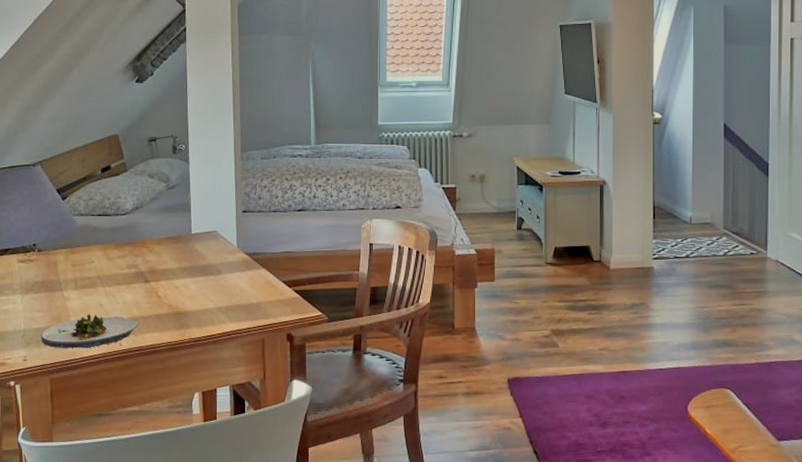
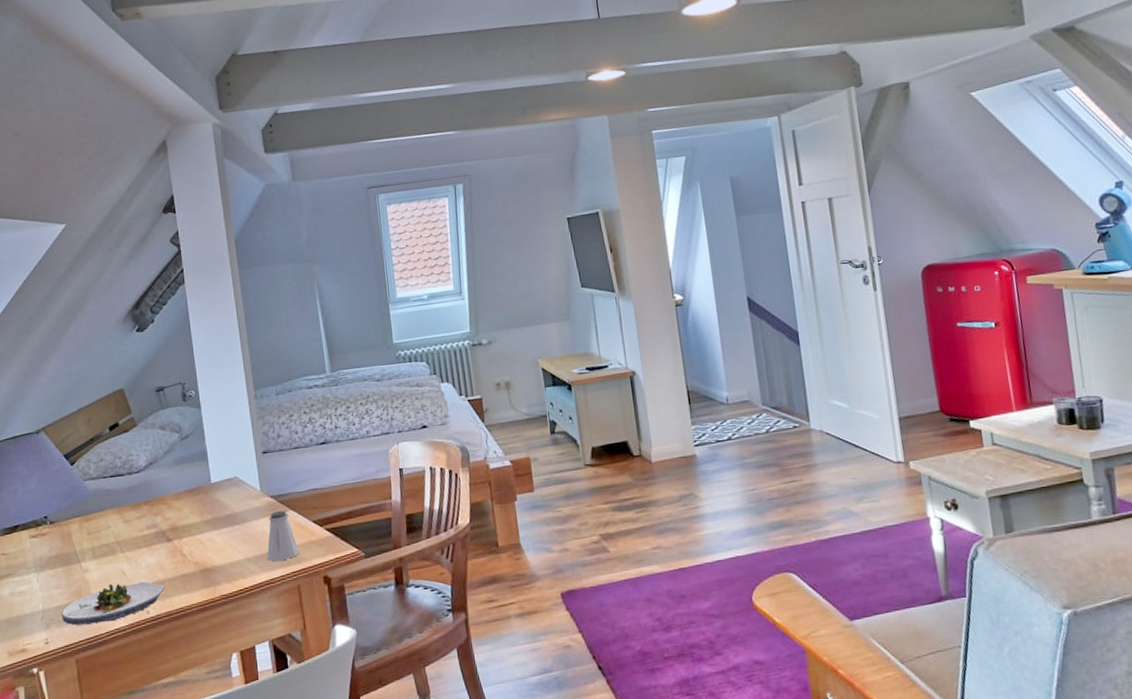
saltshaker: none [236,267,267,314] -> present [267,510,299,562]

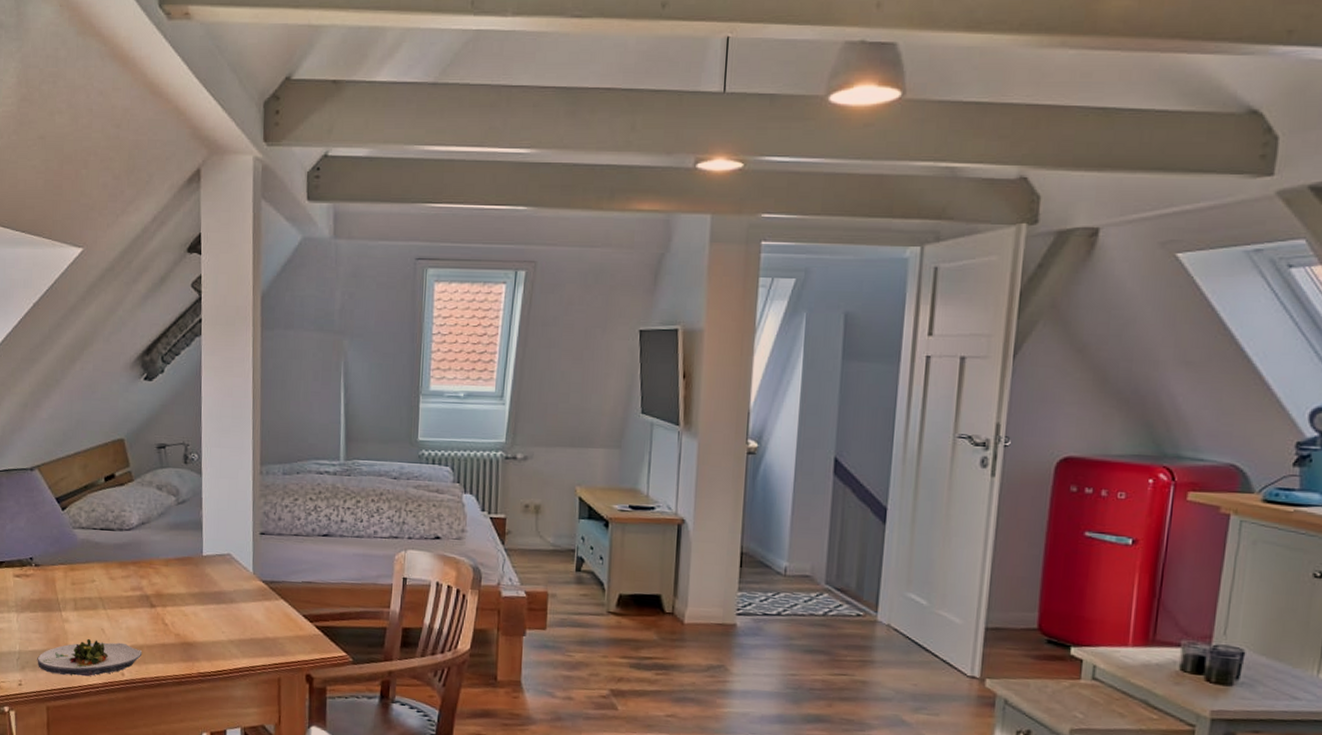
saltshaker: present [267,510,299,562] -> none [250,597,284,650]

